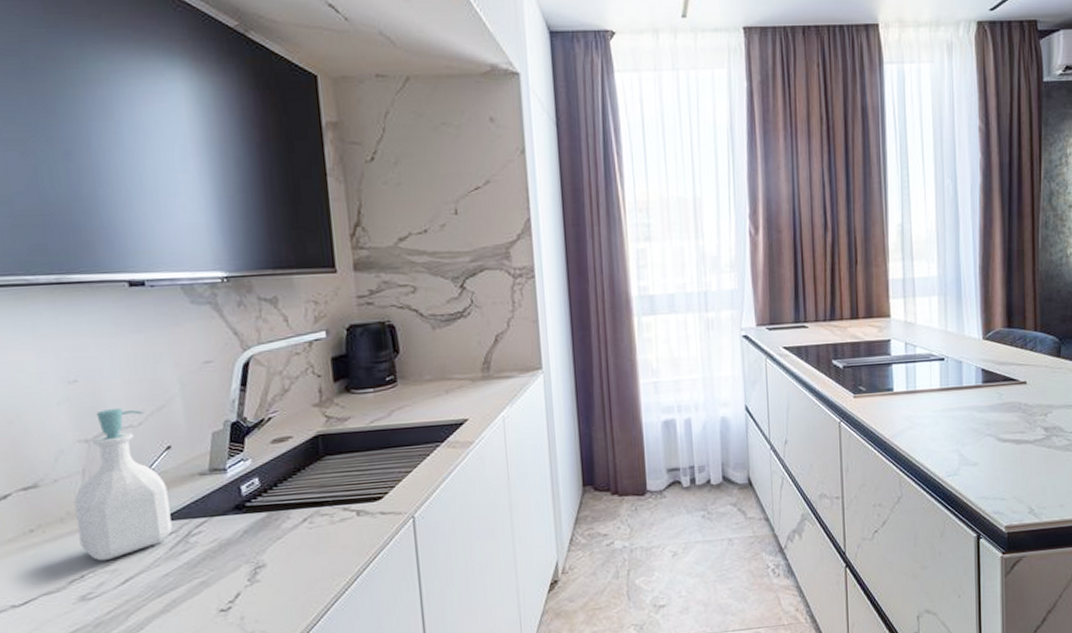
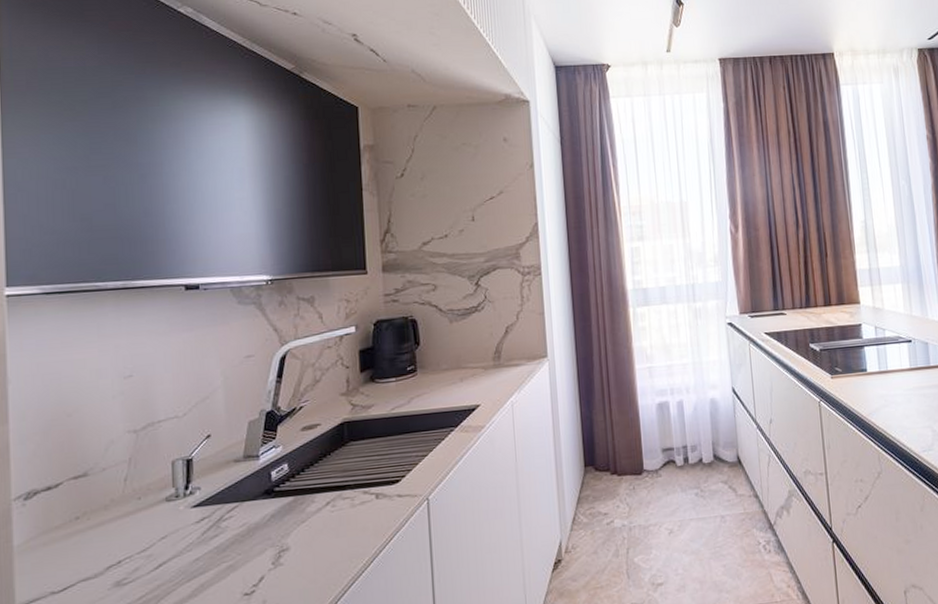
soap bottle: present [74,408,172,562] -> none [119,400,206,547]

